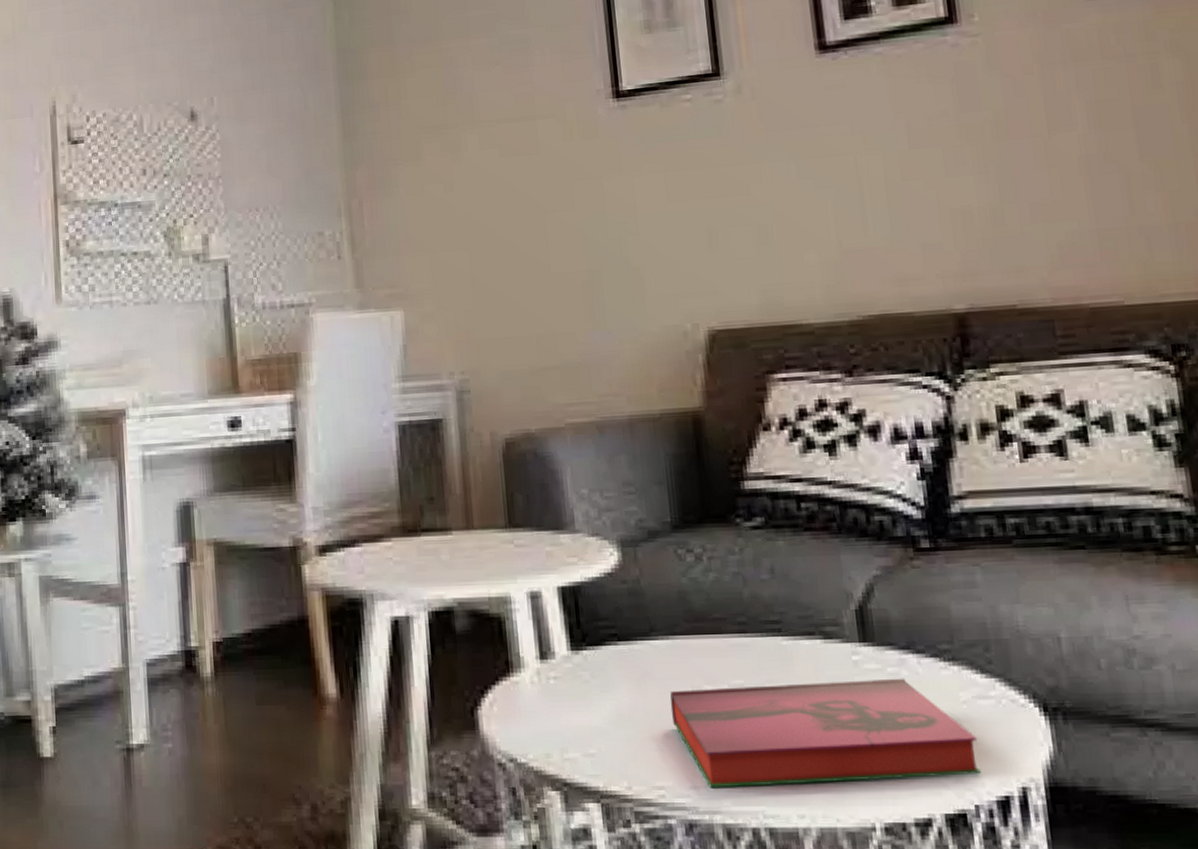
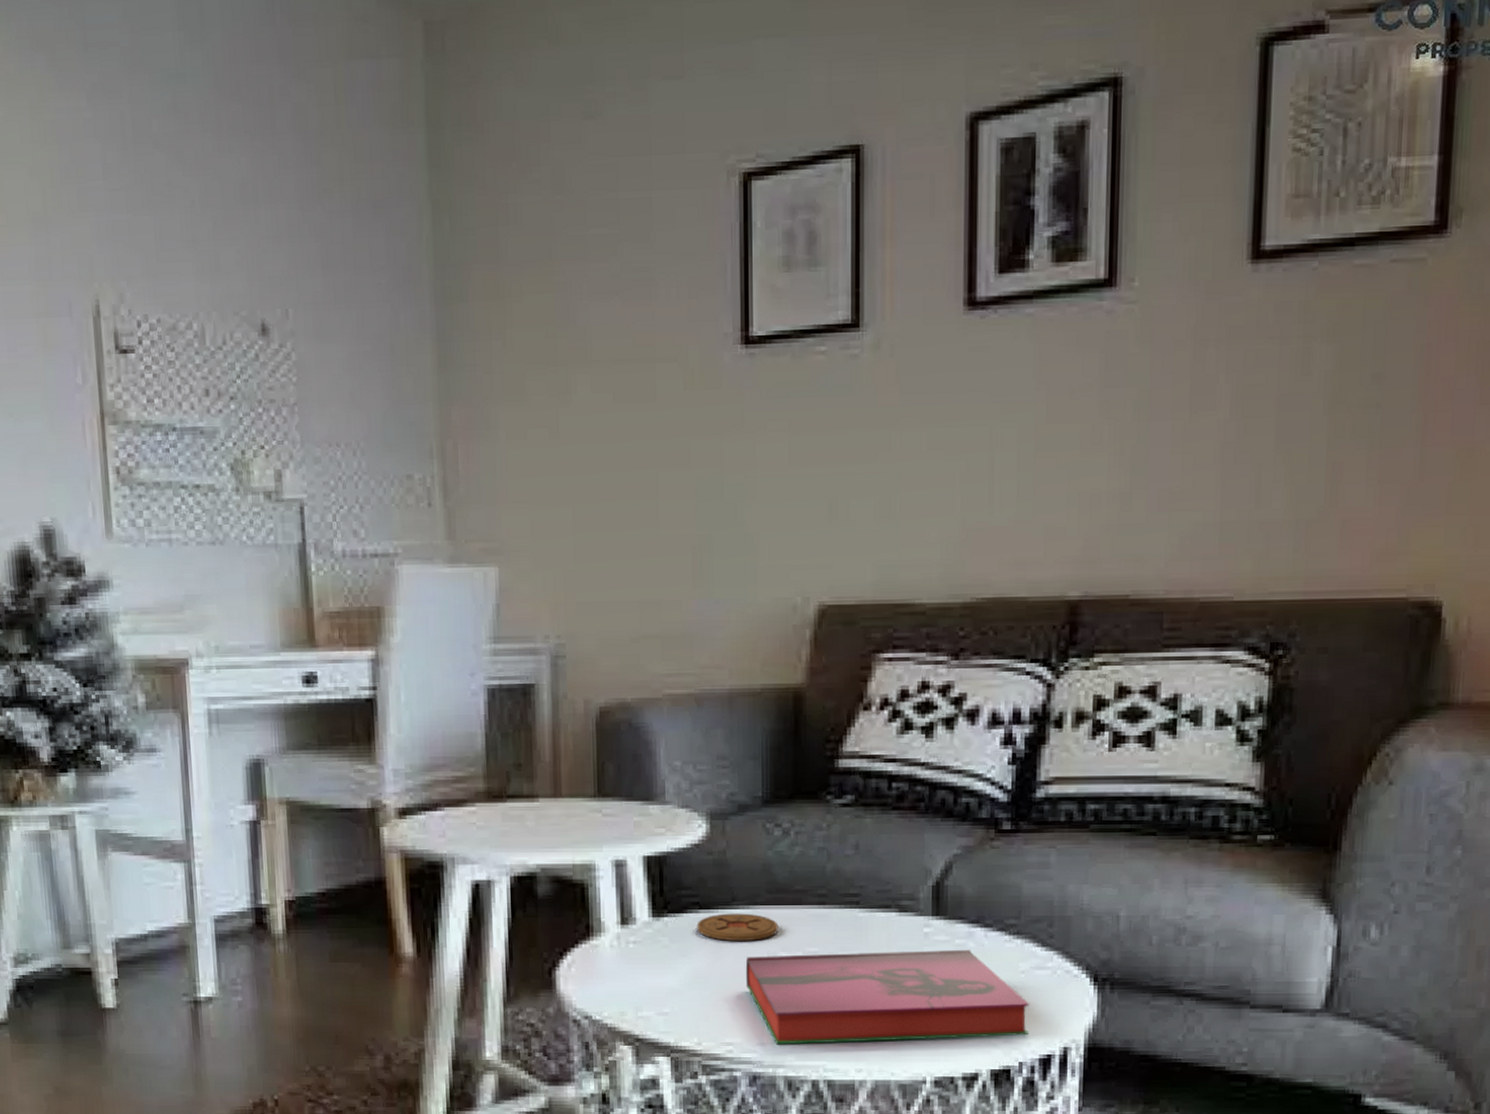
coaster: none [616,644,701,674] -> present [697,913,779,941]

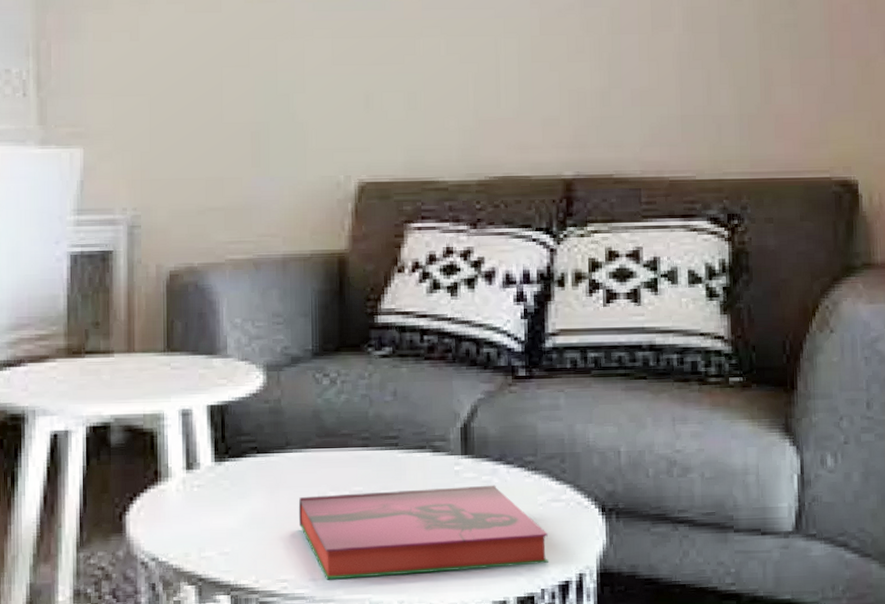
coaster: present [697,913,779,941] -> none [255,456,328,483]

